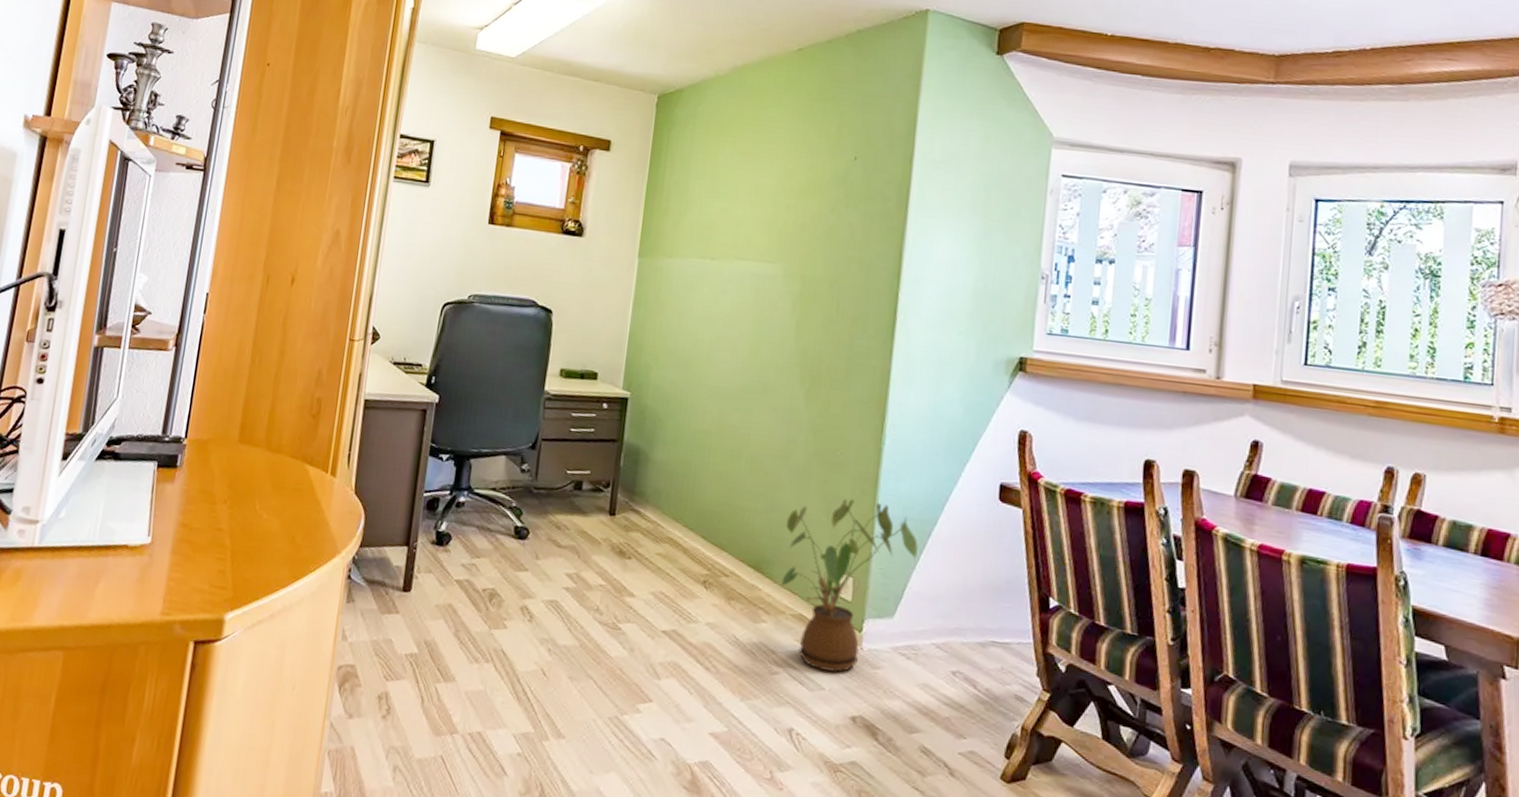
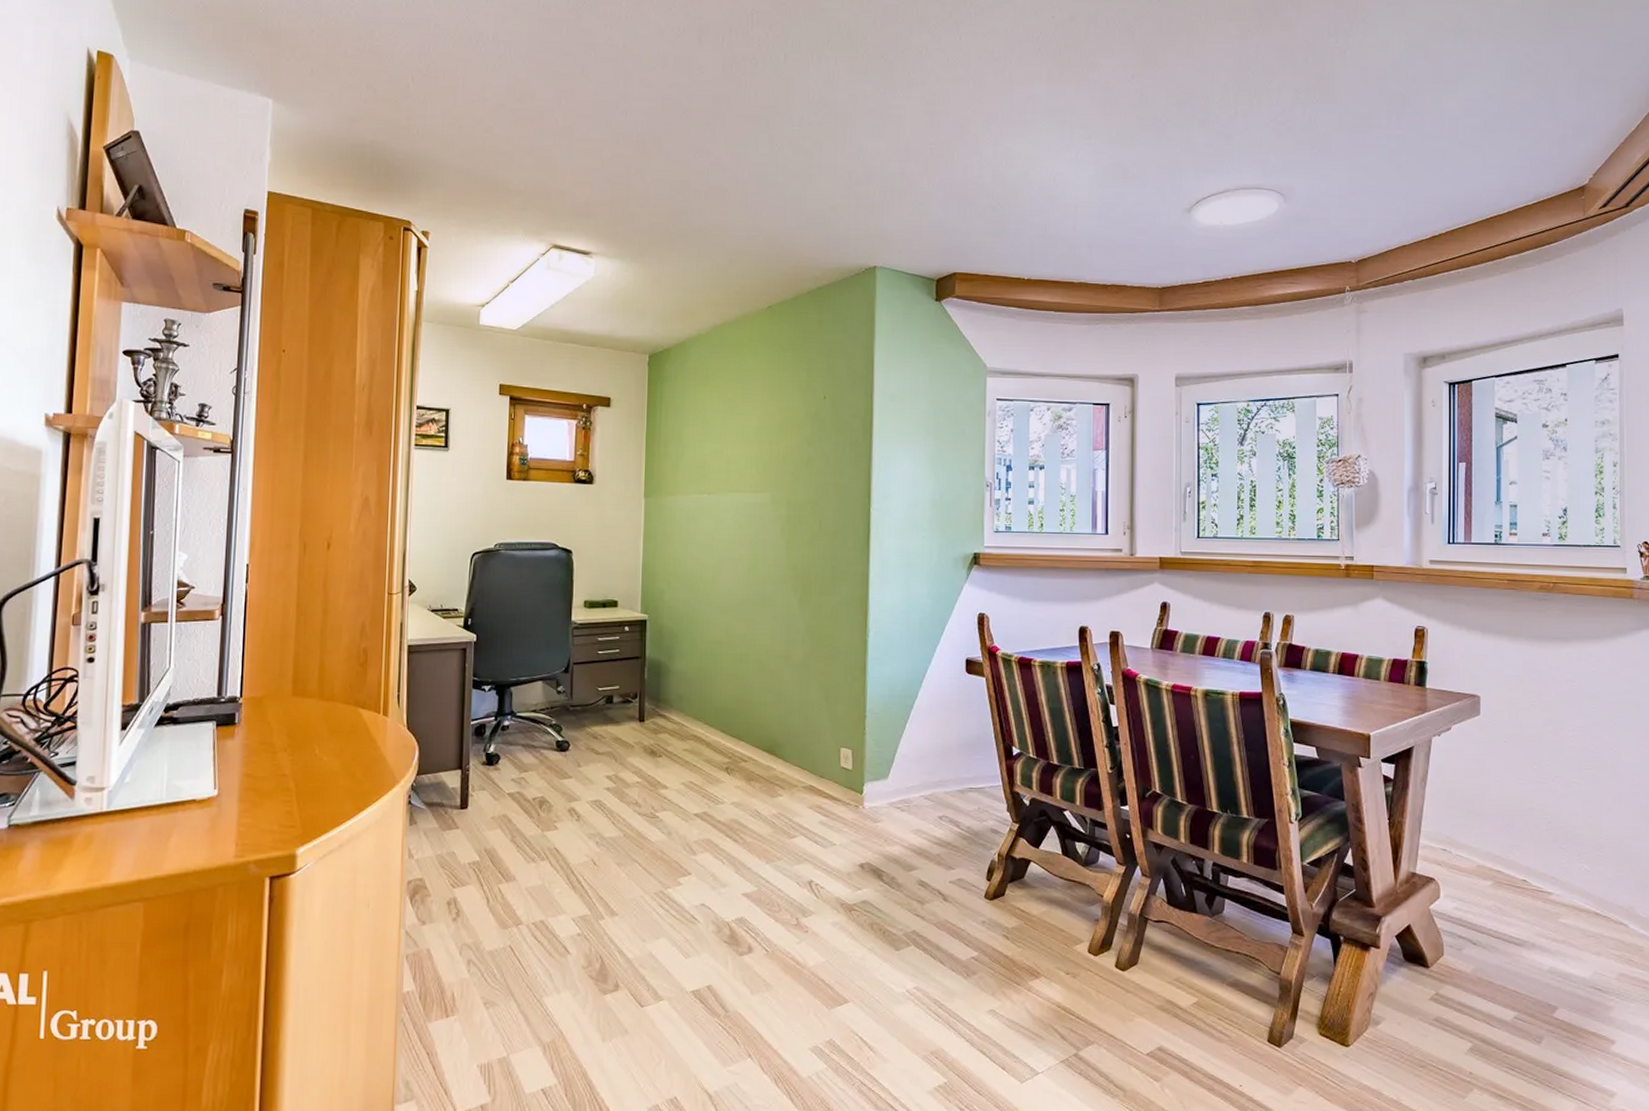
house plant: present [780,498,918,673] -> none [791,684,903,829]

